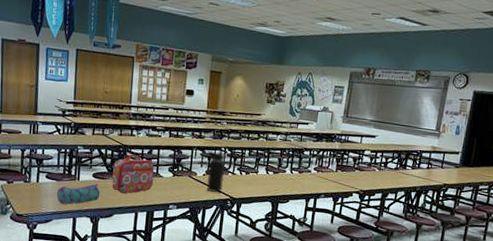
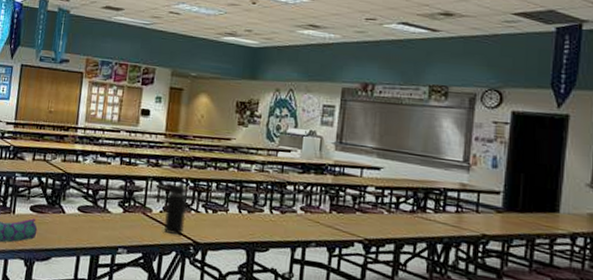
lunch box: present [112,154,155,194] -> none [51,184,102,233]

